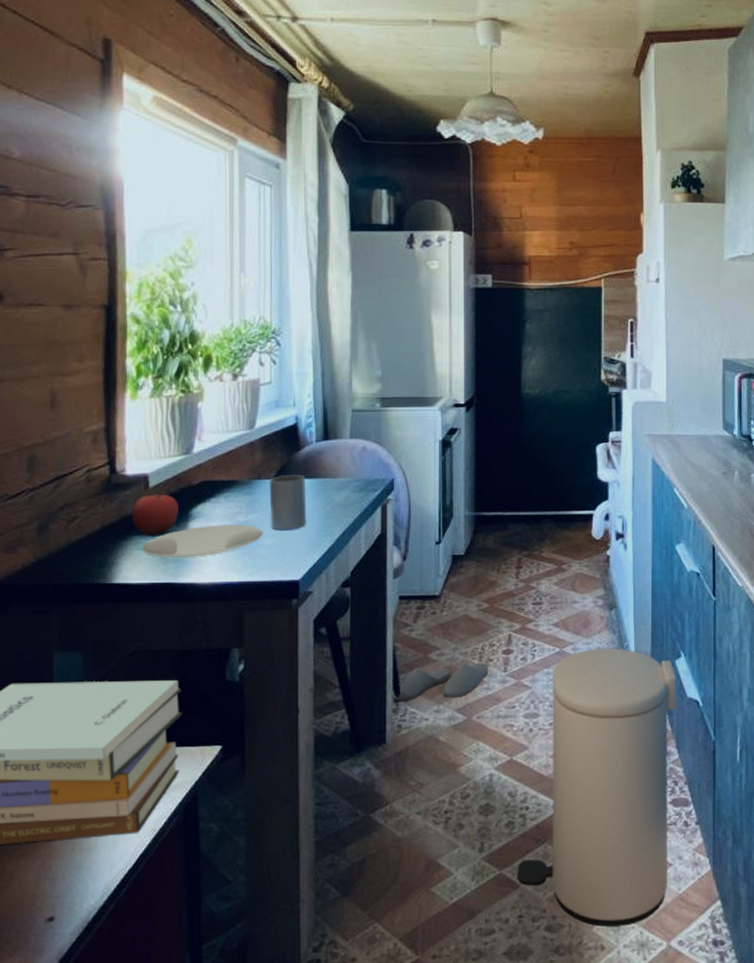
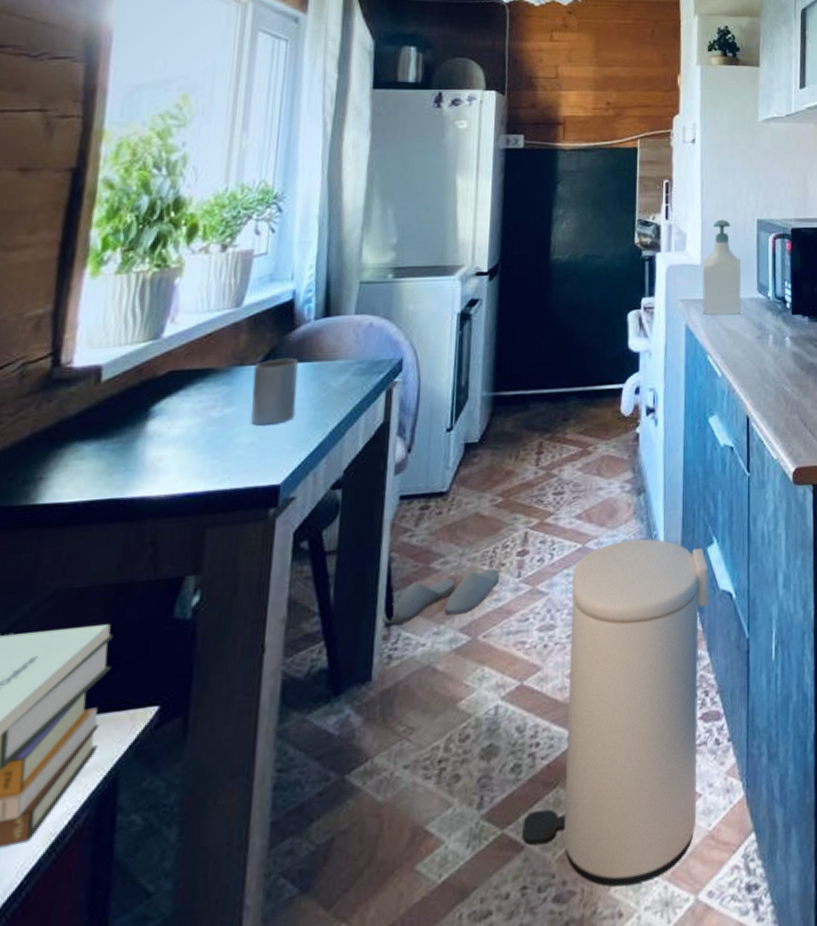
fruit: present [132,491,179,535] -> none [73,385,137,441]
plate: present [142,524,263,559] -> none [82,421,241,469]
soap bottle: none [668,358,707,451] -> present [703,219,741,316]

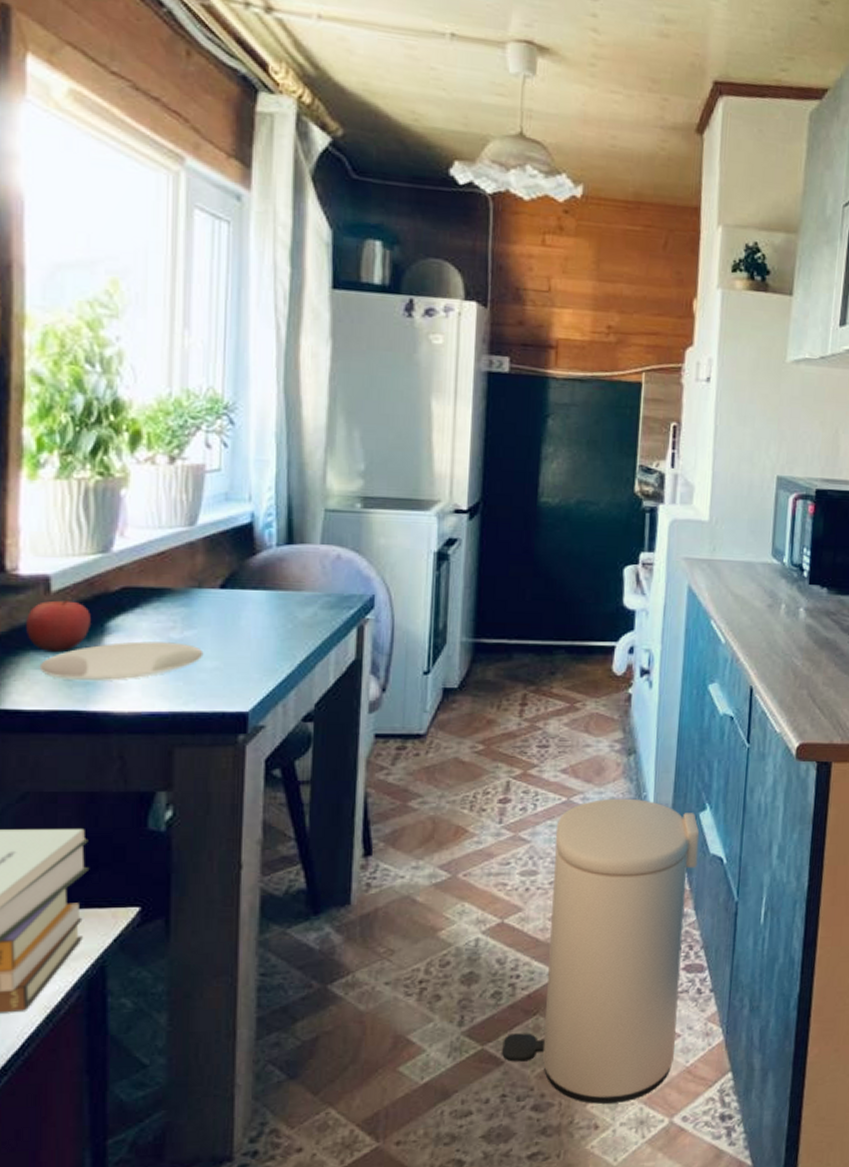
fruit: none [73,385,137,441] -> present [26,597,91,652]
plate: none [82,421,241,469] -> present [39,641,204,682]
cup: present [251,358,298,426] -> none [213,584,262,652]
slippers: present [382,568,500,625] -> none [360,812,481,856]
soap bottle: present [703,219,741,316] -> none [708,472,755,579]

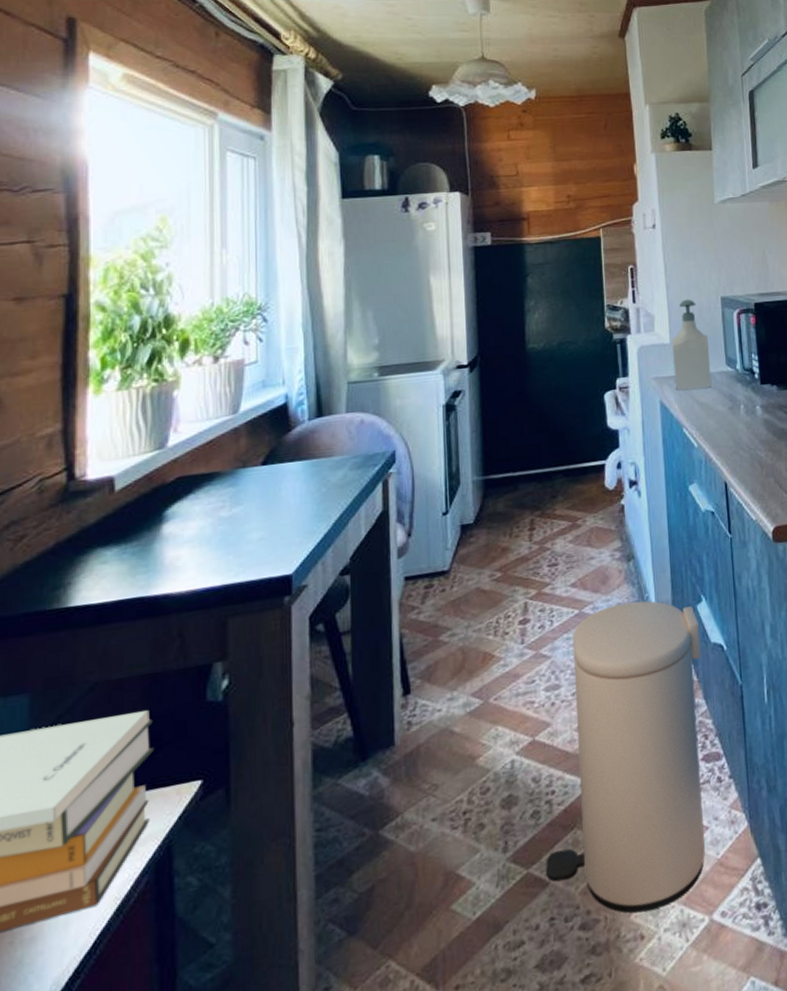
fruit: present [26,597,91,652] -> none [94,494,150,546]
plate: present [39,641,204,682] -> none [105,520,250,570]
soap bottle: none [708,472,755,579] -> present [672,299,712,392]

